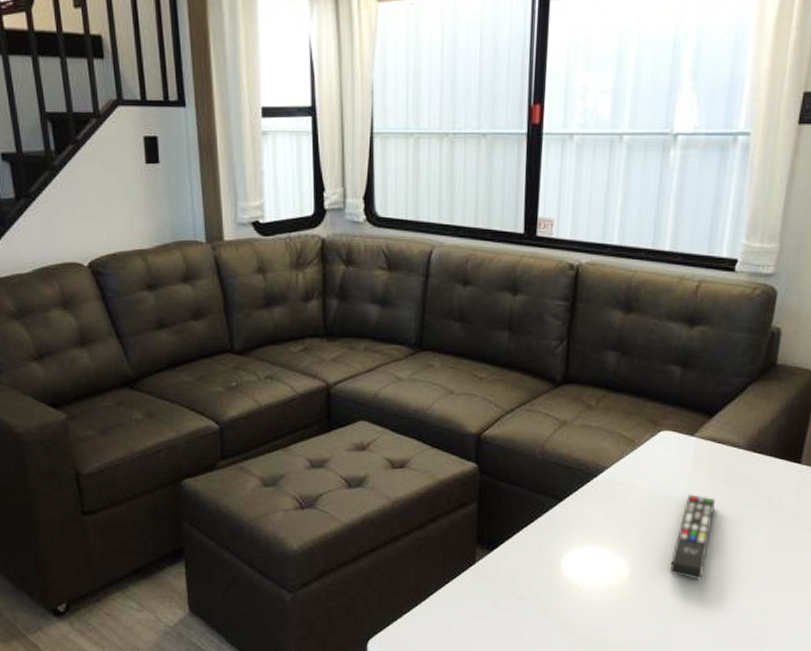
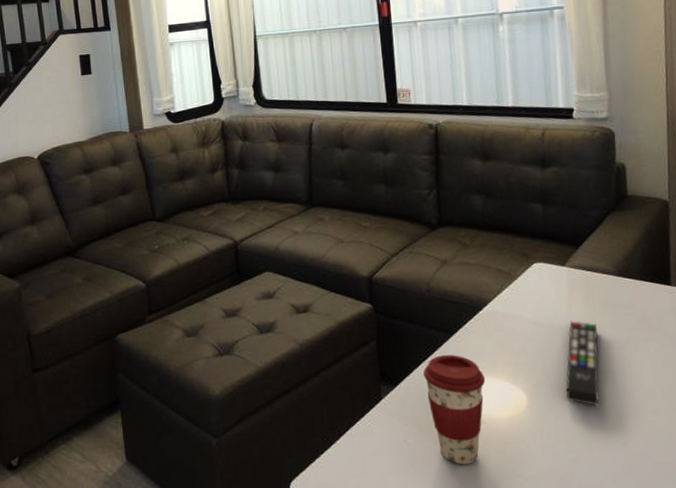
coffee cup: none [523,521,589,630] -> present [423,355,486,464]

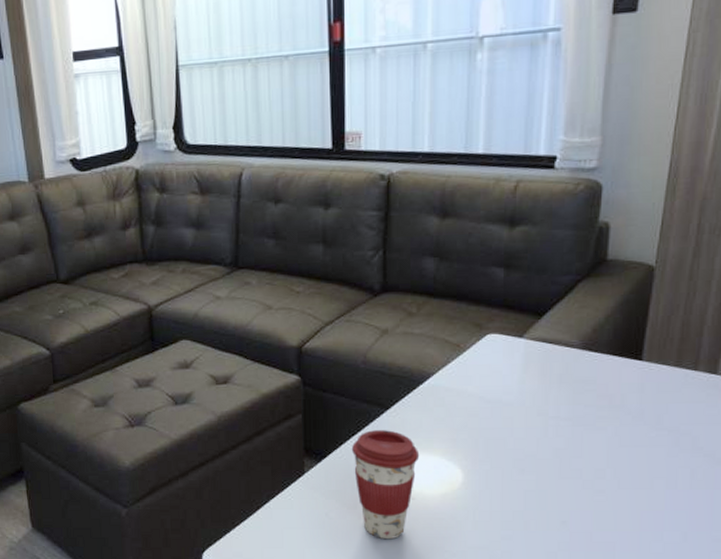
remote control: present [565,321,600,406] -> none [506,397,552,485]

